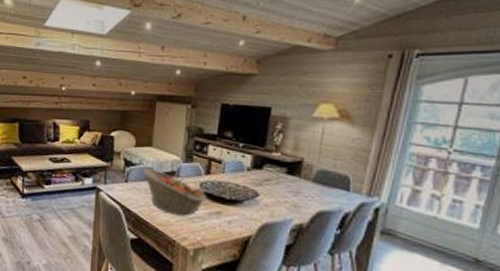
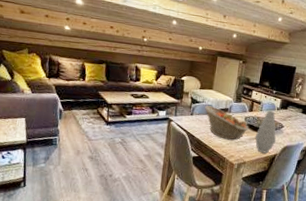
vase: none [216,173,250,235] -> present [255,111,277,154]

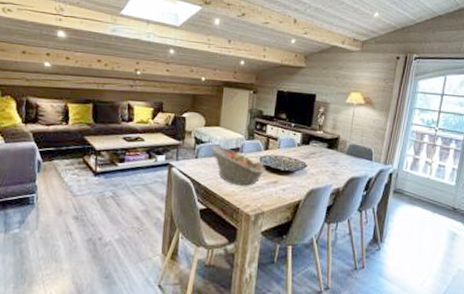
vase: present [255,111,277,154] -> none [273,148,300,200]

